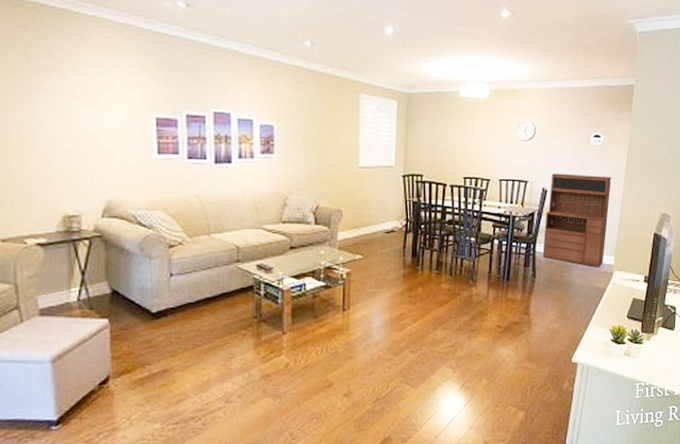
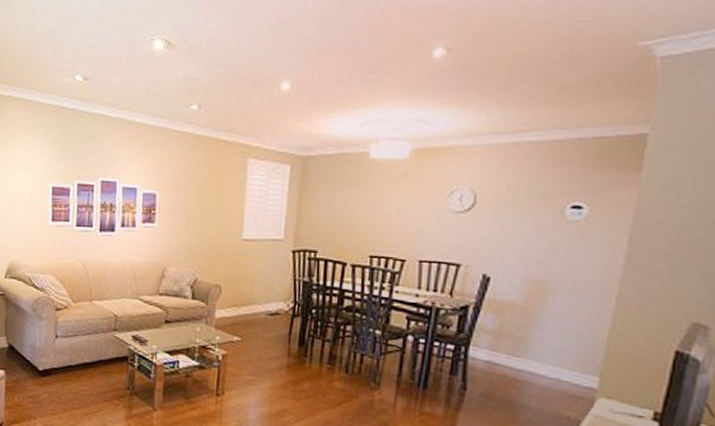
shelving unit: present [542,173,611,268] -> none [478,256,599,390]

